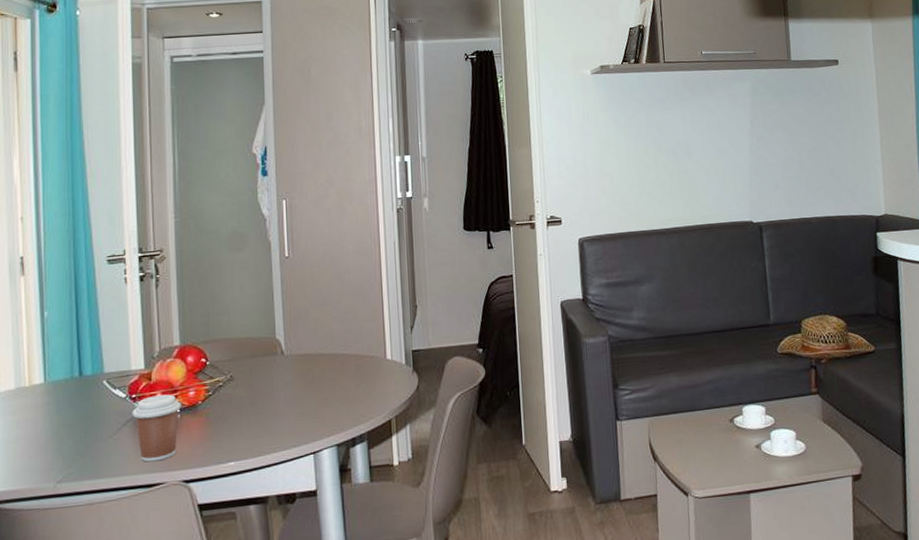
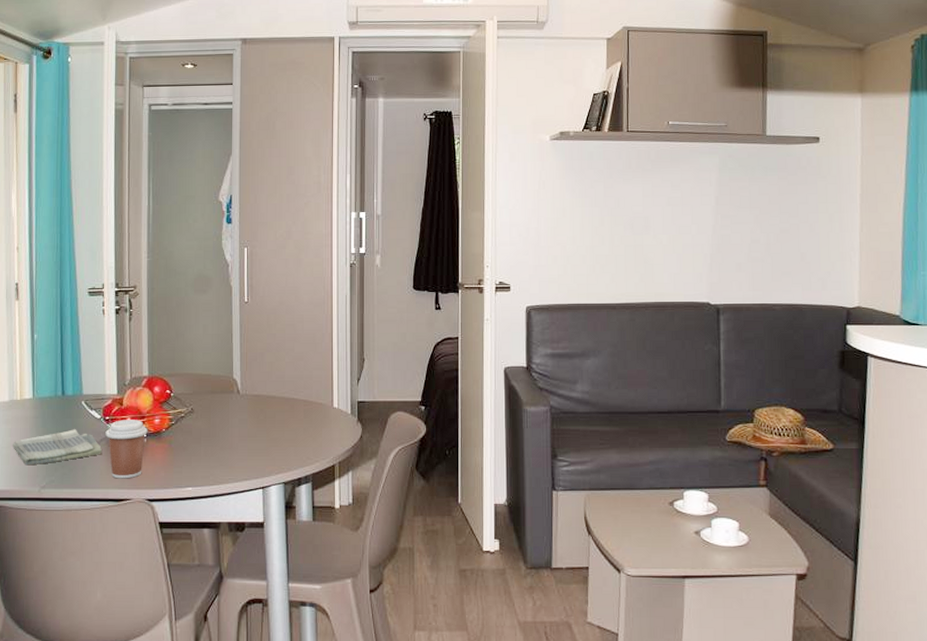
dish towel: none [21,412,128,459] -> present [13,429,102,466]

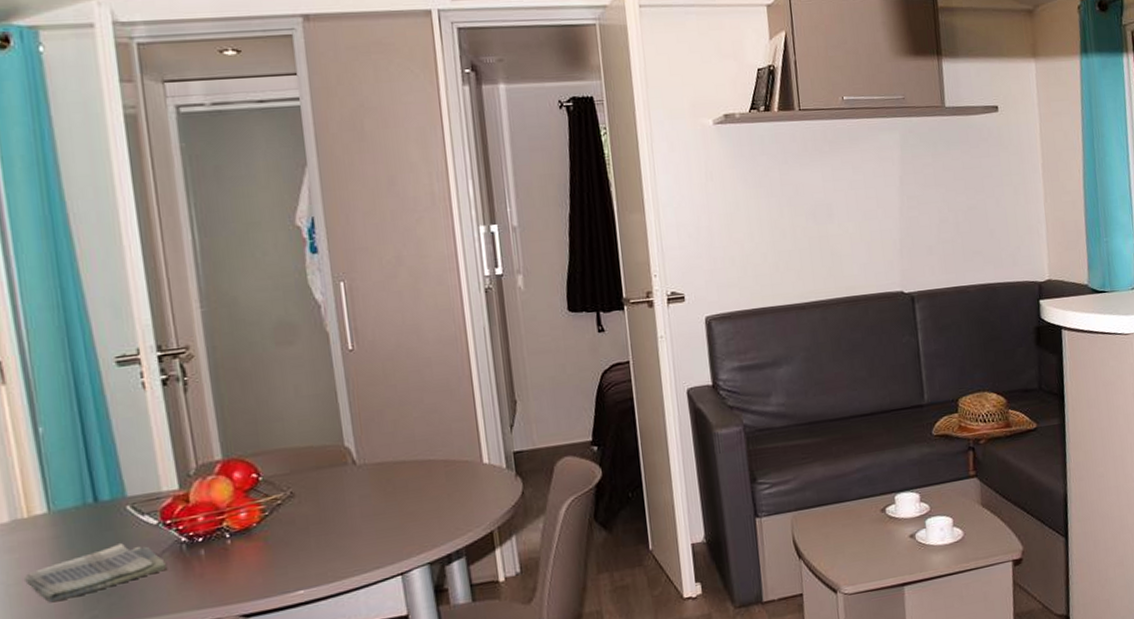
coffee cup: present [105,420,148,479] -> none [168,517,231,598]

